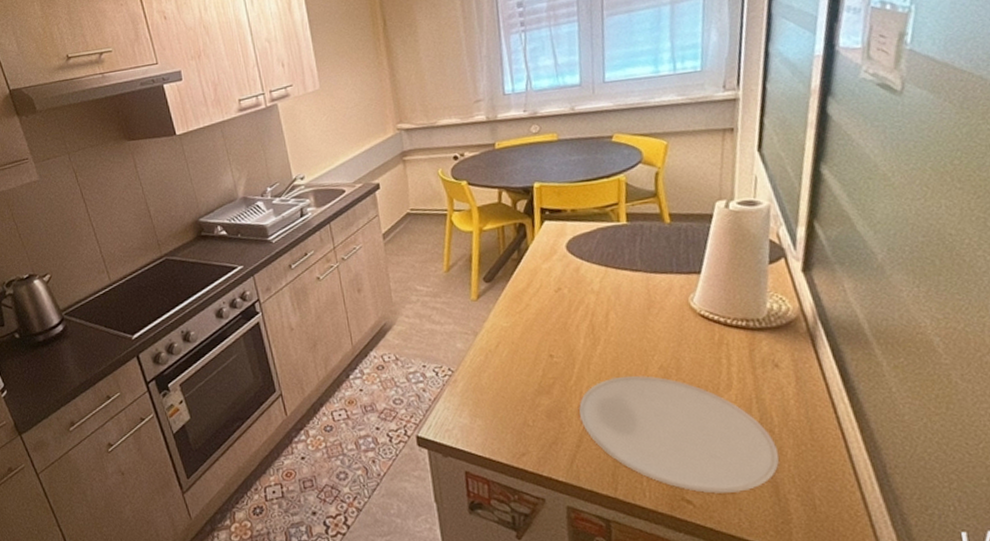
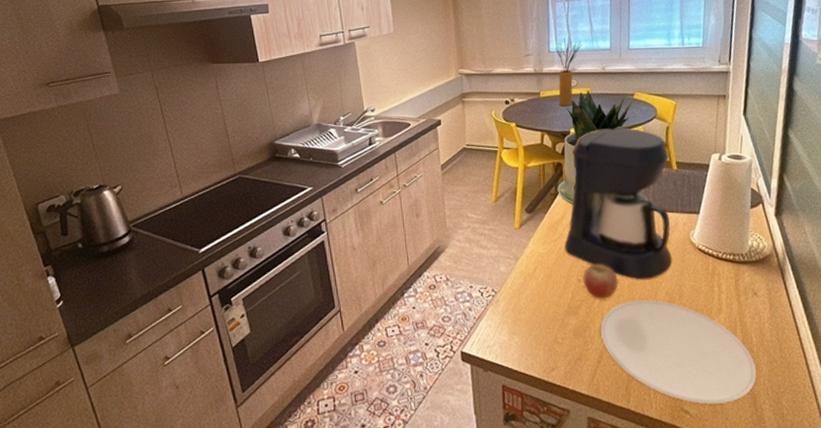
vase: none [512,77,544,158] -> present [556,38,582,106]
planter: none [520,136,611,271] -> present [557,90,632,205]
coffee maker: none [532,176,667,353] -> present [564,126,672,279]
fruit: none [554,336,600,377] -> present [582,264,619,300]

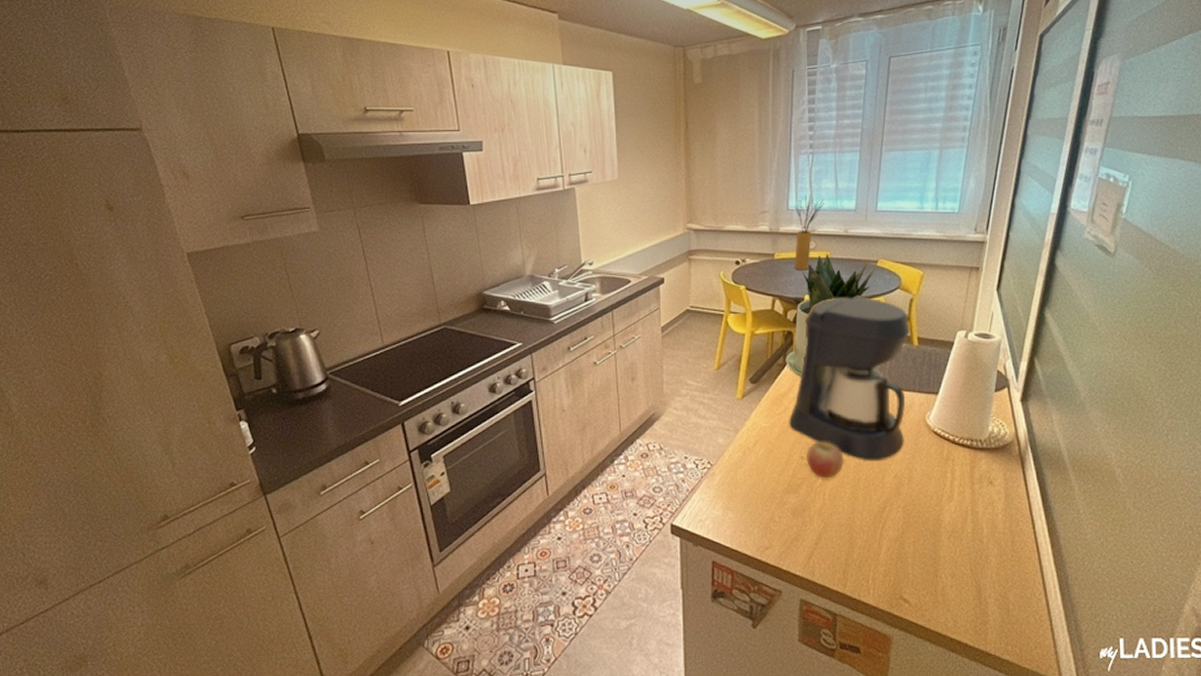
plate: present [600,299,757,405] -> none [821,481,985,595]

